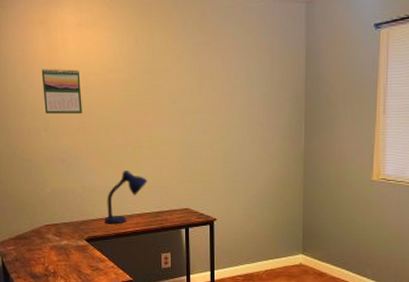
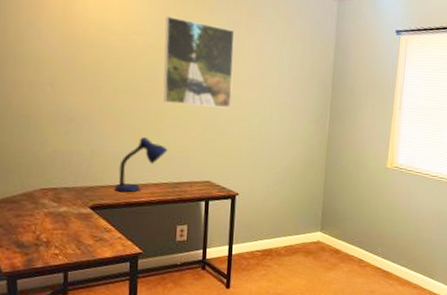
calendar: present [41,68,82,115] -> none [52,18,99,73]
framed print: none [136,49,203,135] -> present [163,16,235,109]

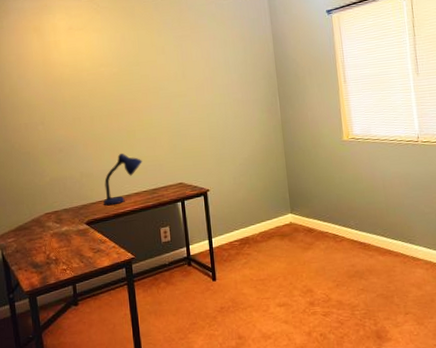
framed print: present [163,16,235,109] -> none [123,44,190,120]

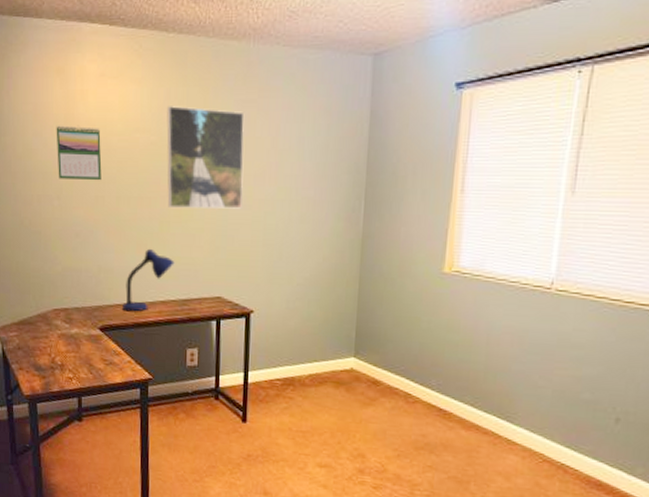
calendar: none [36,67,77,109] -> present [56,125,102,181]
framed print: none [123,44,190,120] -> present [167,106,245,209]

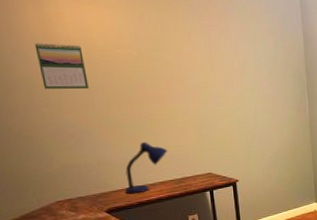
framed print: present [167,106,245,209] -> none [143,28,218,108]

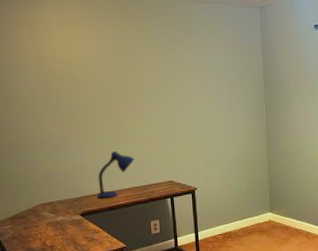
calendar: present [34,43,89,90] -> none [28,63,70,104]

